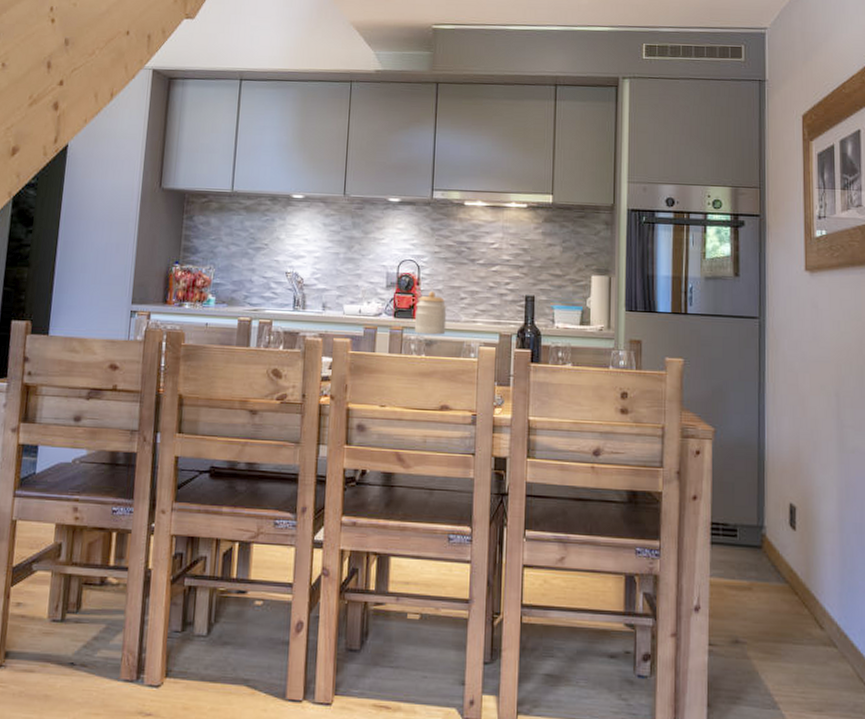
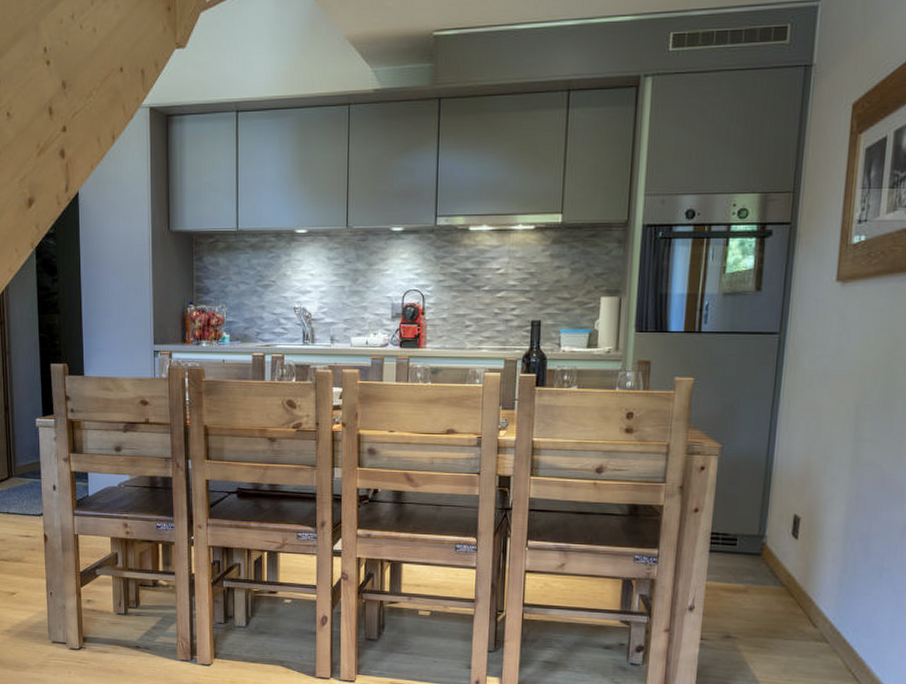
jar: present [414,291,447,335] -> none [420,320,452,363]

